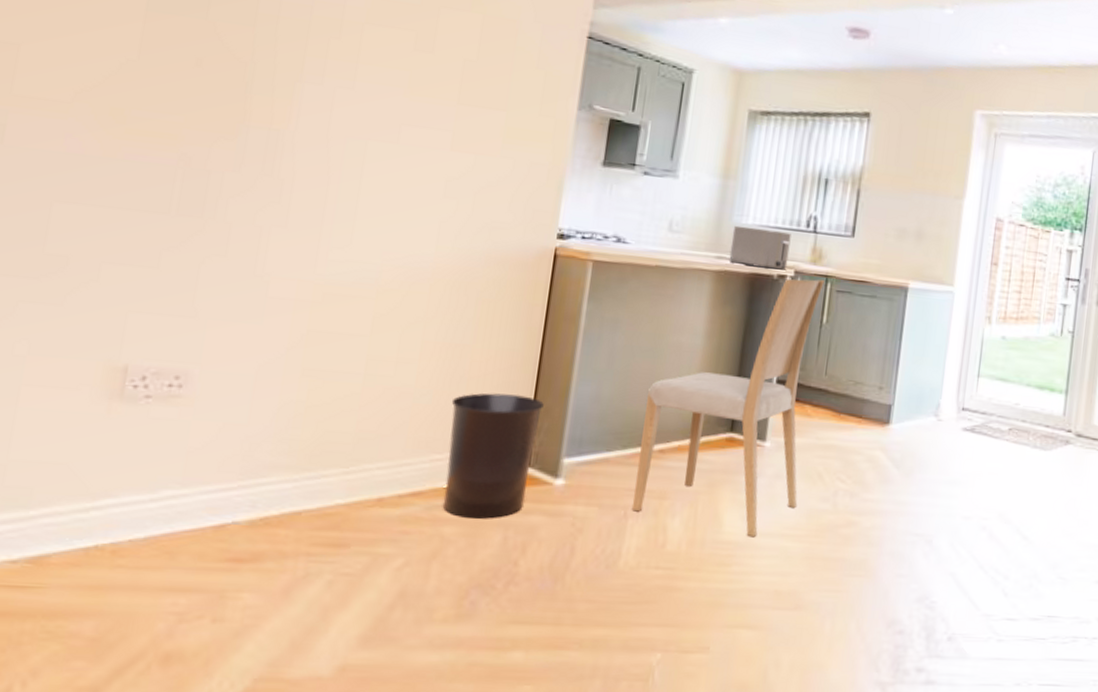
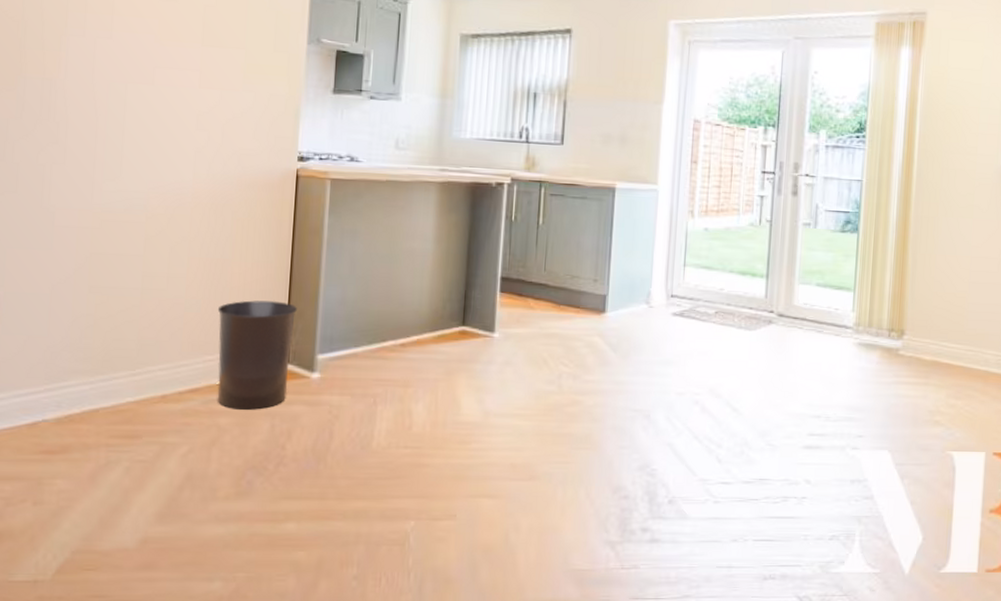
dining chair: present [631,279,824,538] -> none [380,185,538,418]
toaster: present [729,225,791,270] -> none [451,140,506,179]

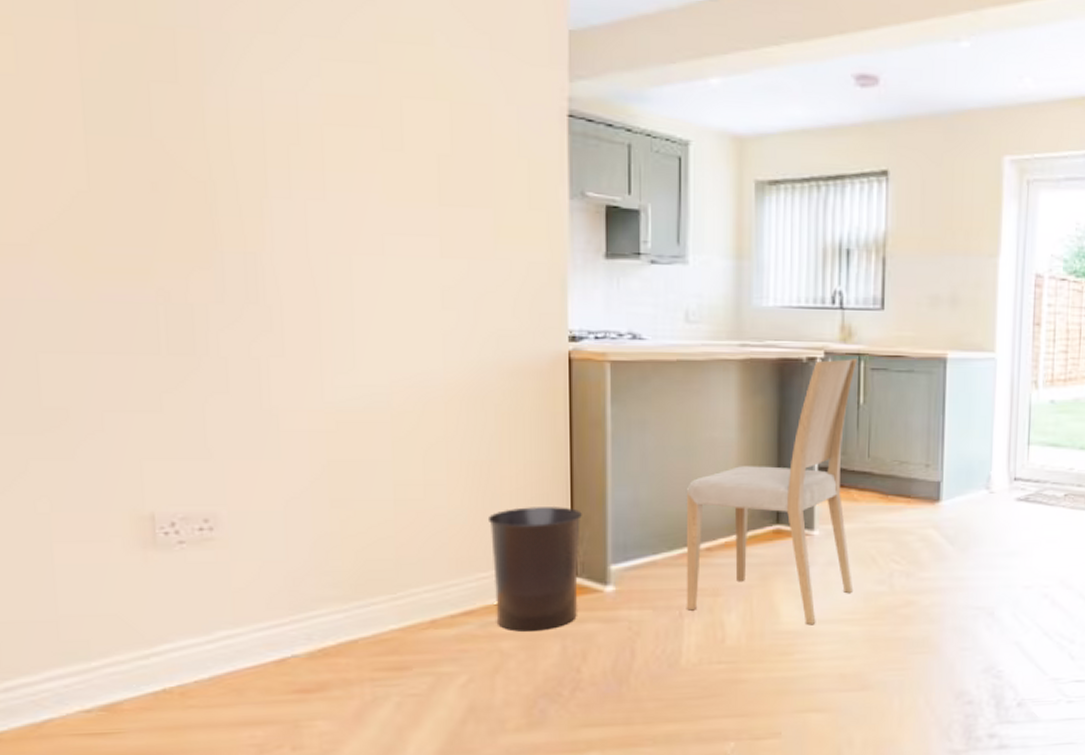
dining chair: none [380,185,538,418] -> present [686,359,857,625]

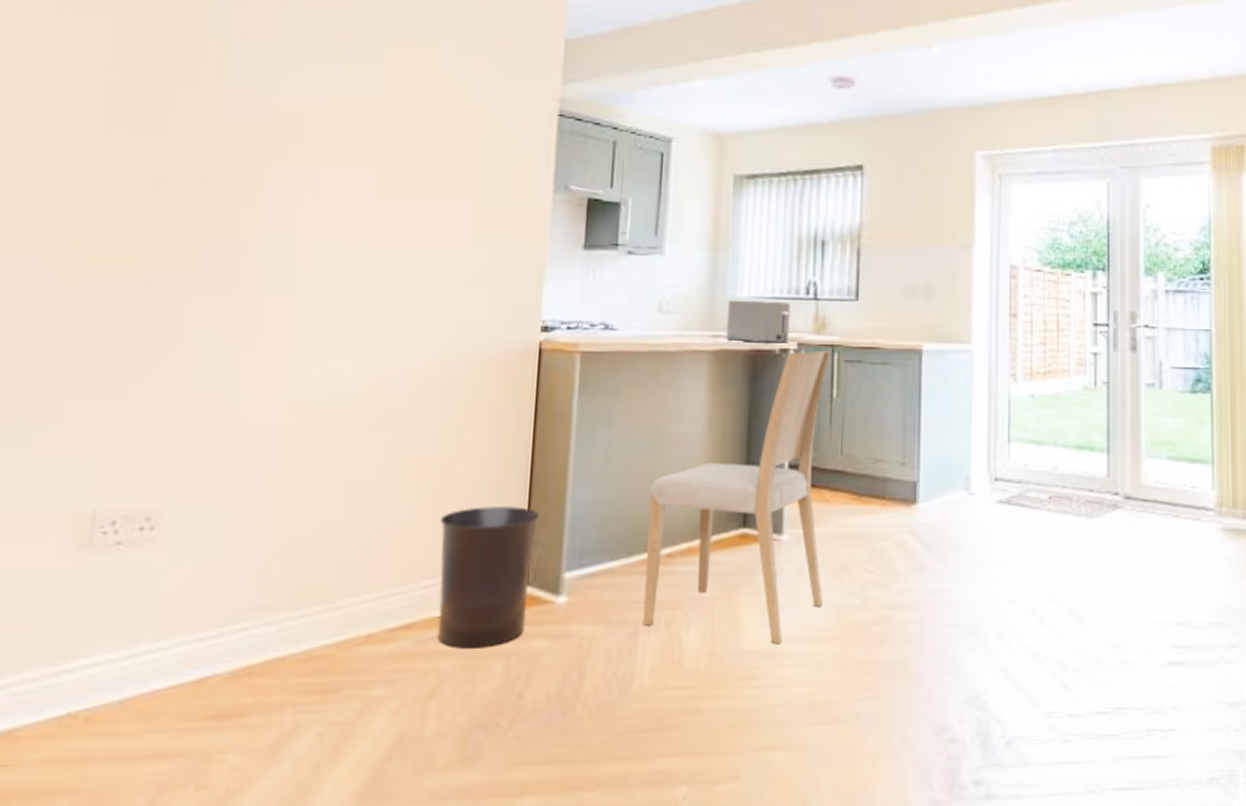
toaster: none [753,309,817,353] -> present [726,299,791,345]

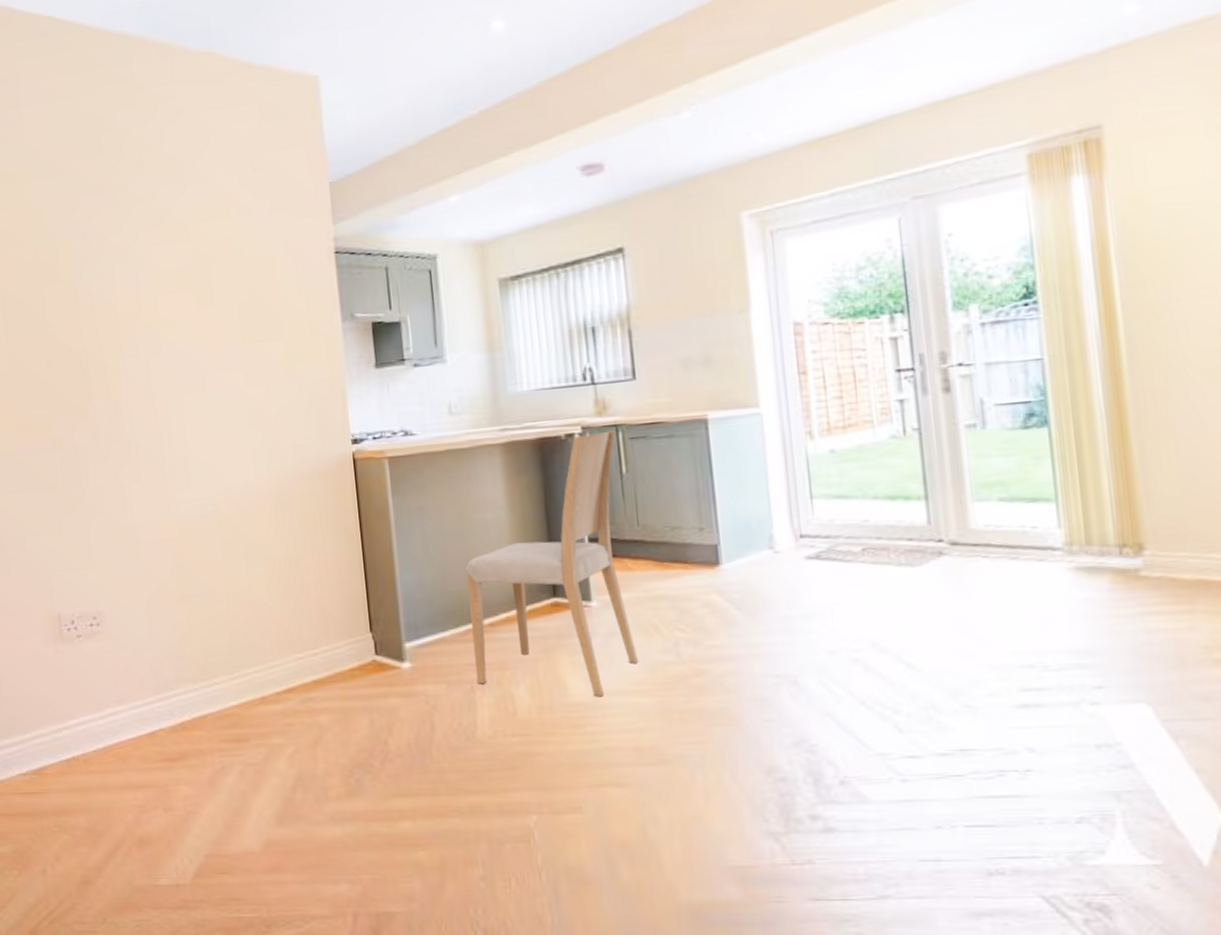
waste bin: present [437,507,539,649] -> none [299,591,380,706]
toaster: present [726,299,791,345] -> none [510,390,573,434]

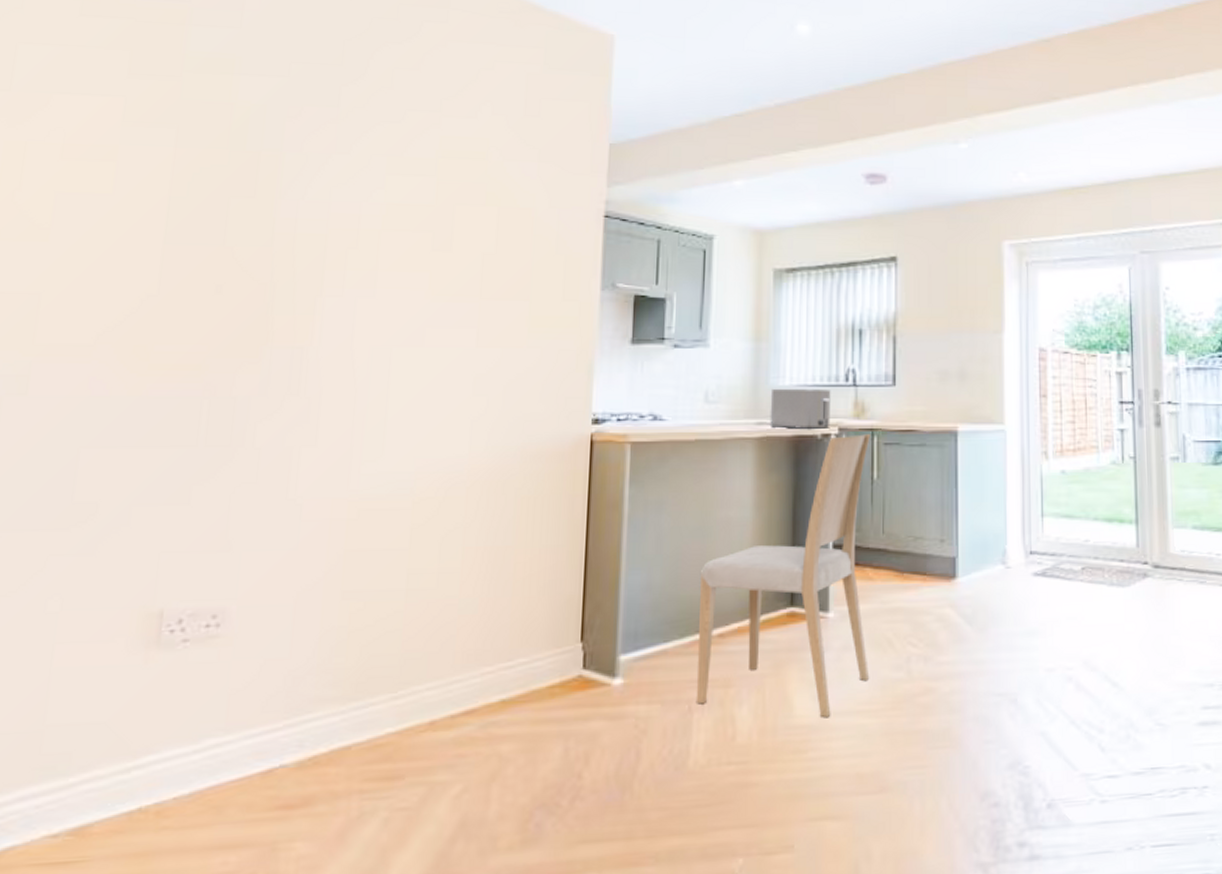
toaster: none [510,390,573,434] -> present [770,388,831,430]

